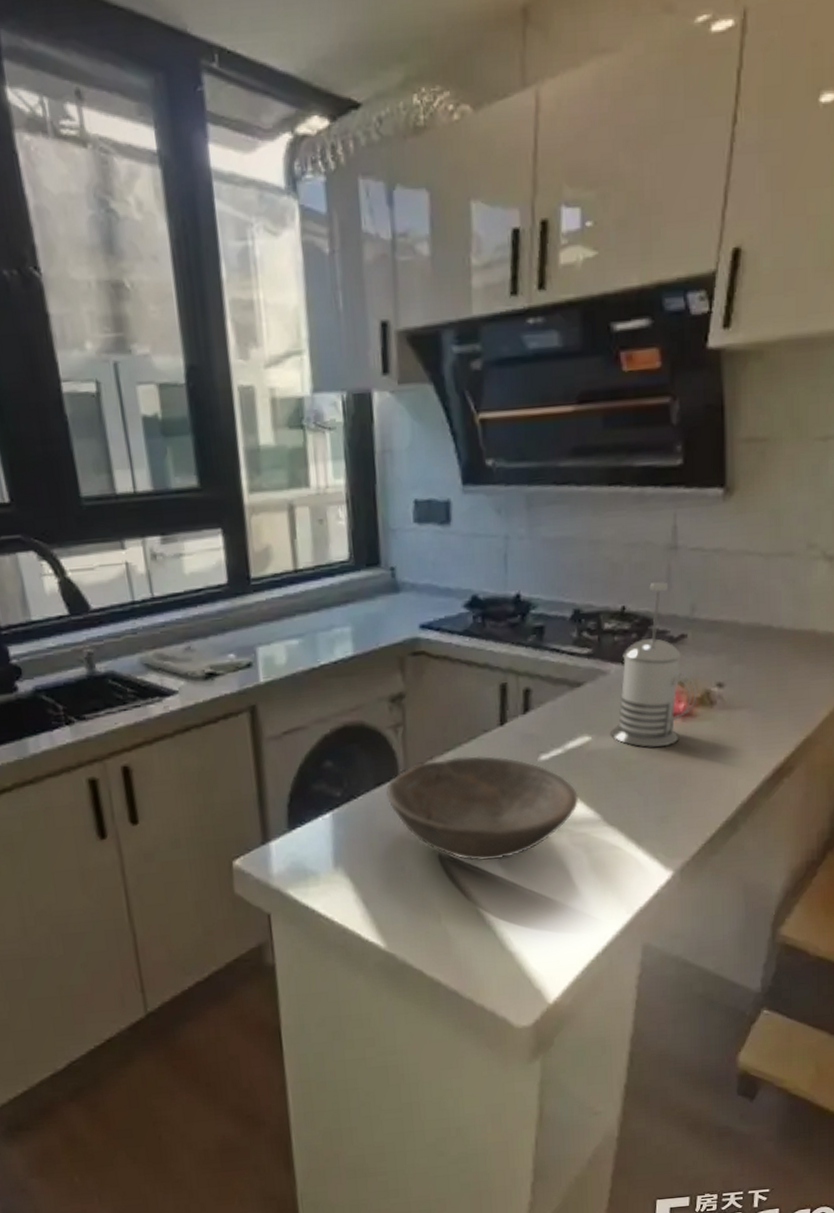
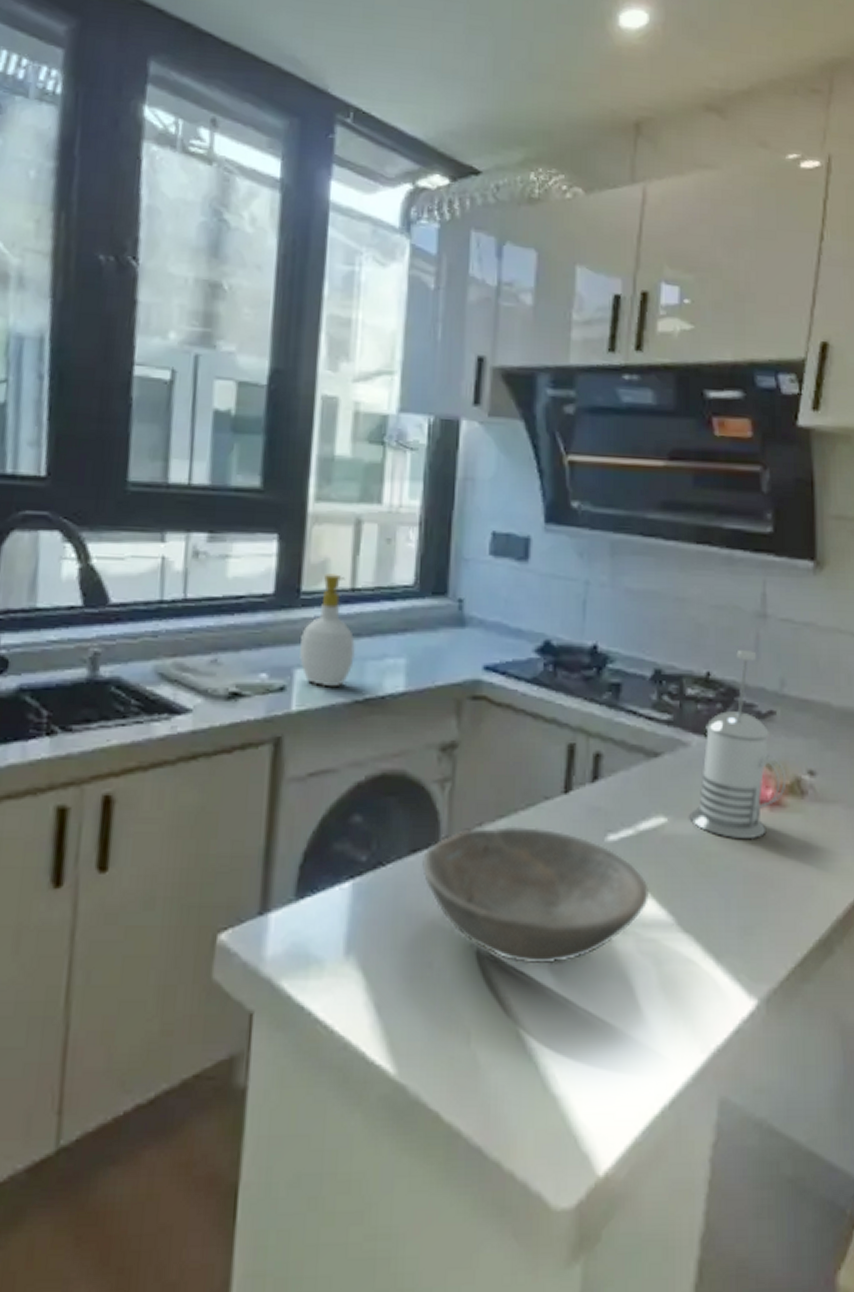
soap bottle: none [257,558,307,660] -> present [298,573,356,687]

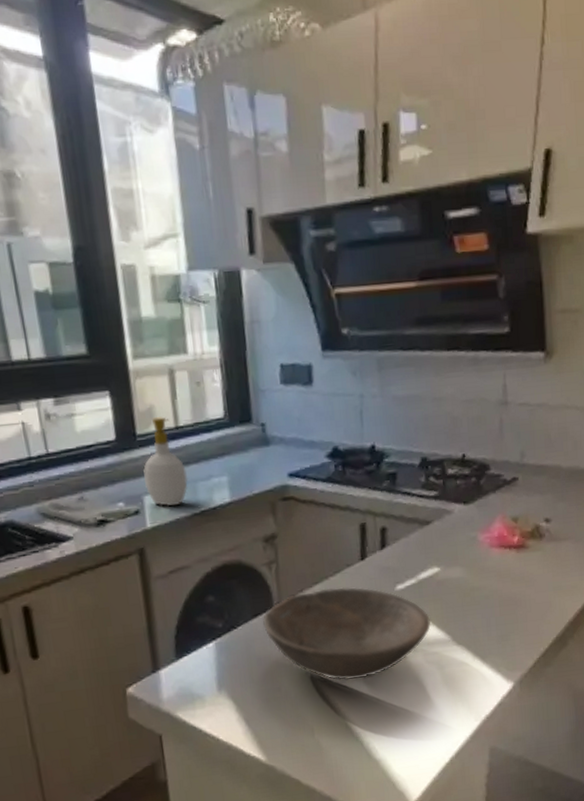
french press: present [689,650,787,840] -> none [456,432,529,576]

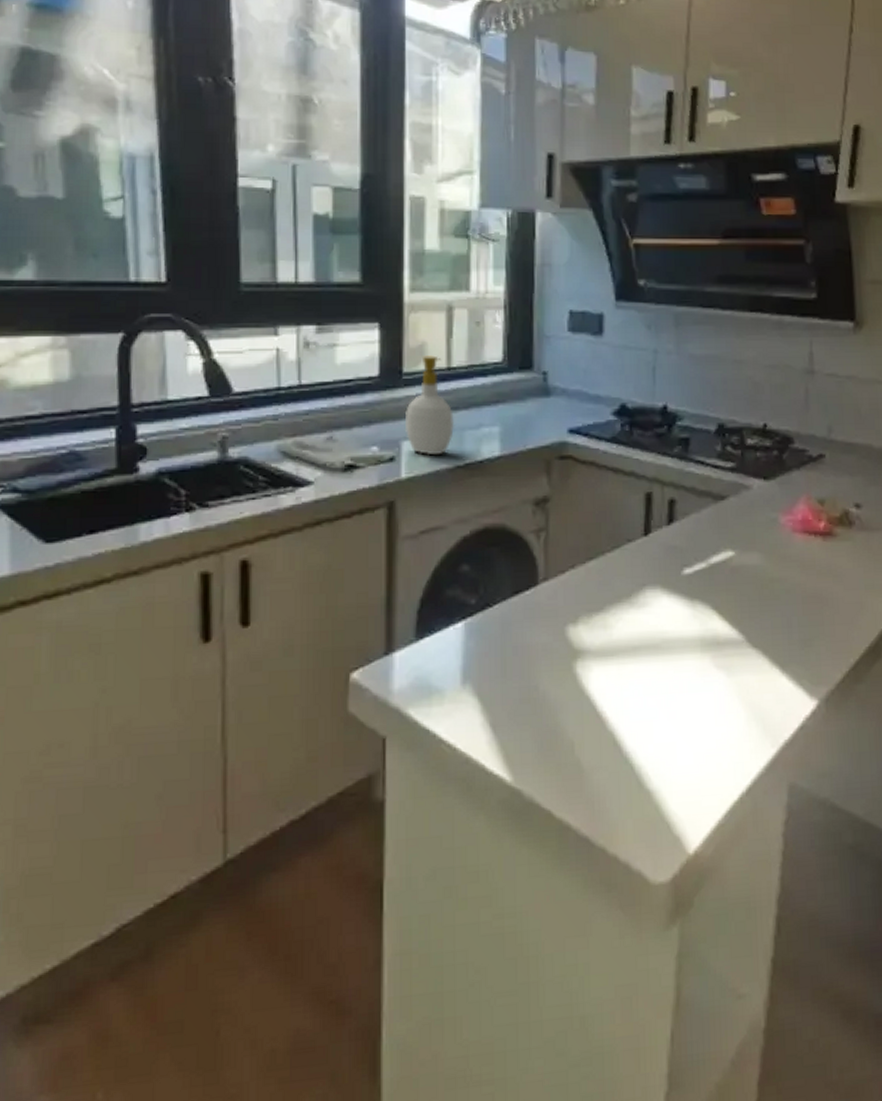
bowl: present [263,587,432,680] -> none [524,566,723,682]

